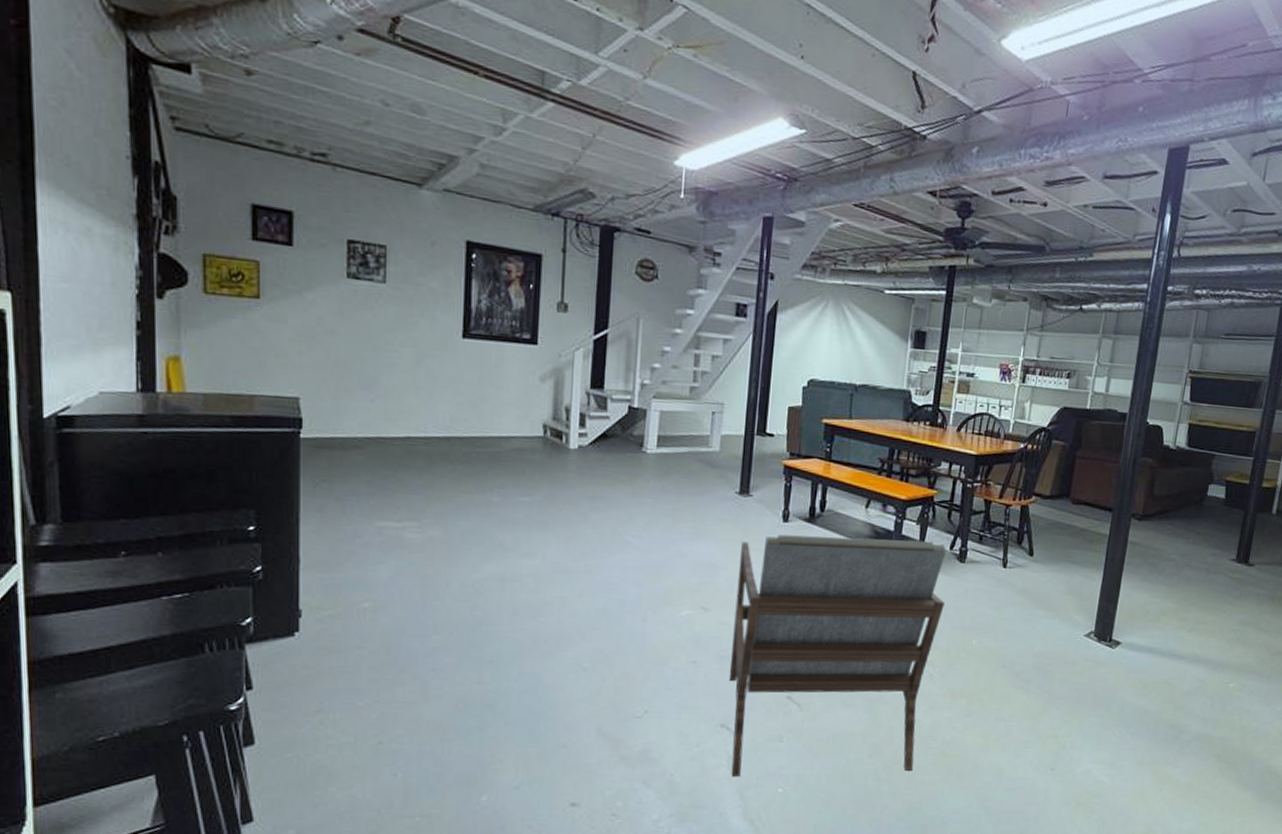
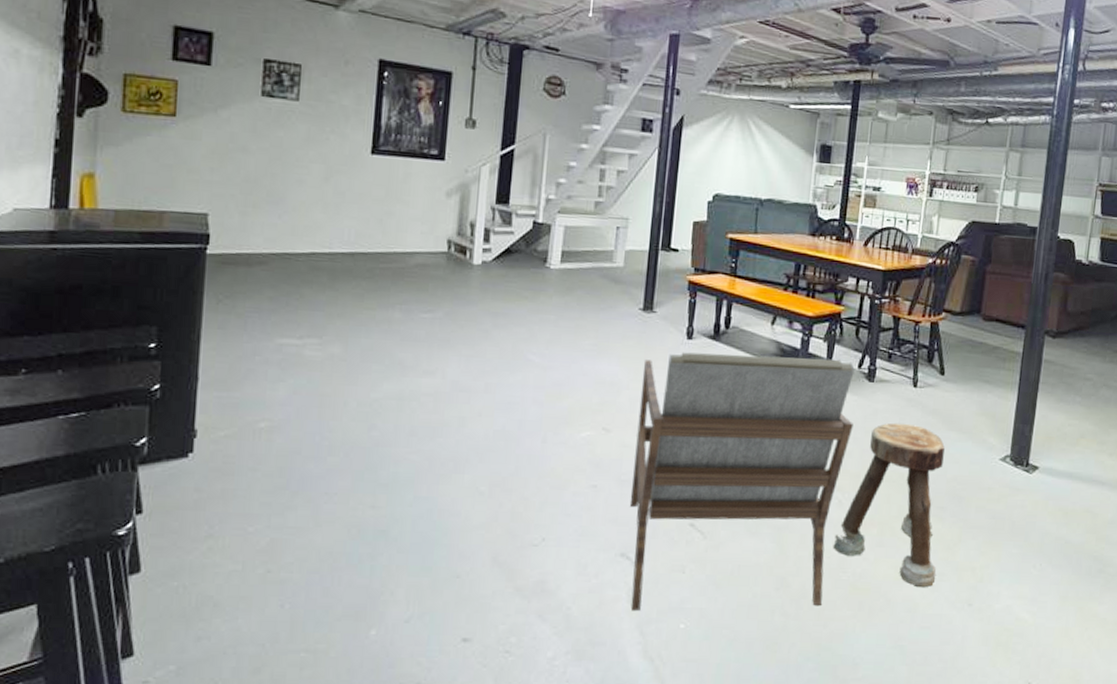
stool: none [923,601,1032,754] -> present [833,422,945,588]

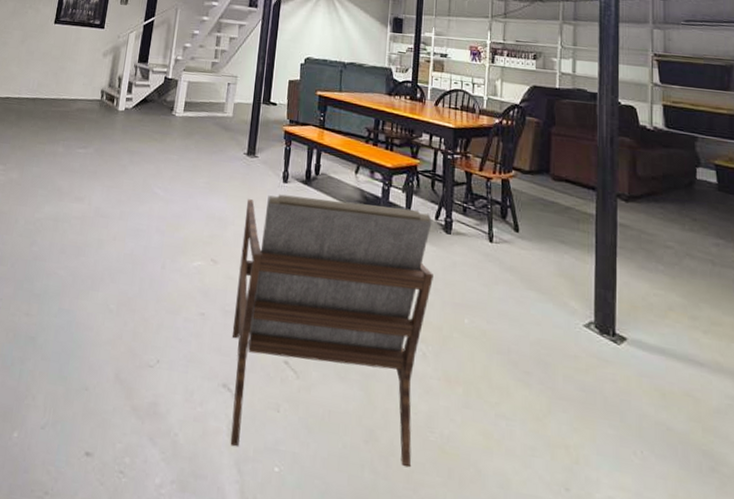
stool: present [833,422,945,588] -> none [419,276,528,462]

